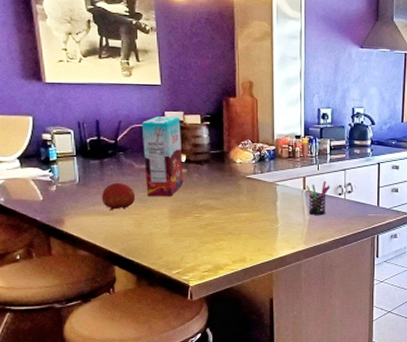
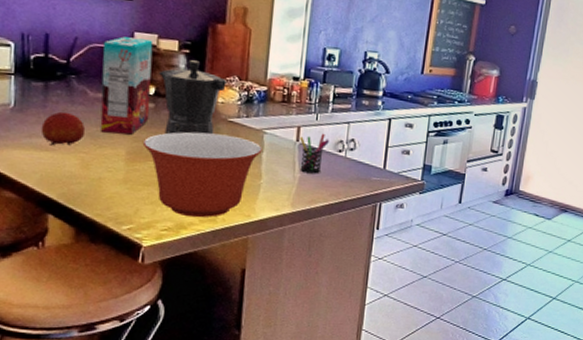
mixing bowl: none [181,189,277,260] -> present [142,131,262,218]
coffee maker: none [188,130,242,194] -> present [159,60,227,135]

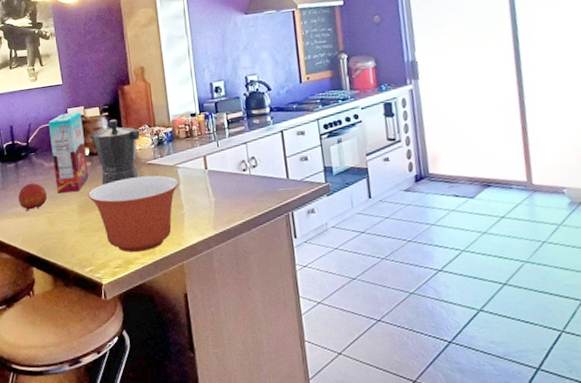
pen holder: present [299,133,329,174] -> none [207,157,233,197]

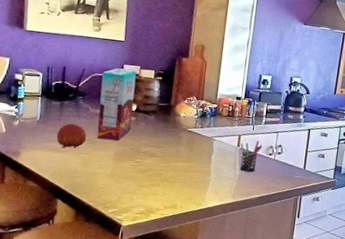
mixing bowl: present [88,175,179,253] -> none [125,138,212,205]
coffee maker: present [90,119,140,186] -> none [140,85,188,141]
pen holder: none [207,157,233,197] -> present [239,140,262,173]

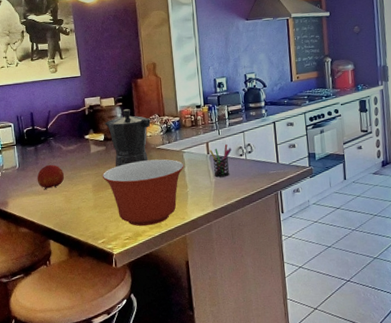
cereal box: present [96,68,137,141] -> none [66,101,104,174]
mixing bowl: none [125,138,212,205] -> present [102,159,184,227]
coffee maker: none [140,85,188,141] -> present [105,109,151,168]

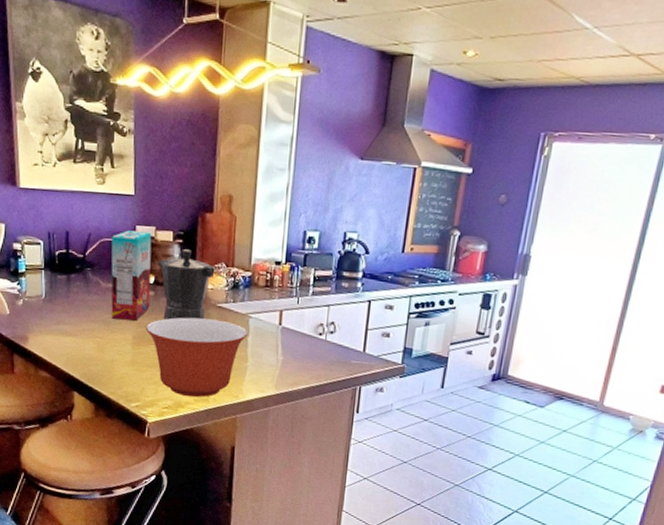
fruit: present [37,164,65,190] -> none [65,301,100,332]
cereal box: none [66,101,104,174] -> present [111,230,152,321]
pen holder: present [209,143,231,178] -> none [282,316,310,357]

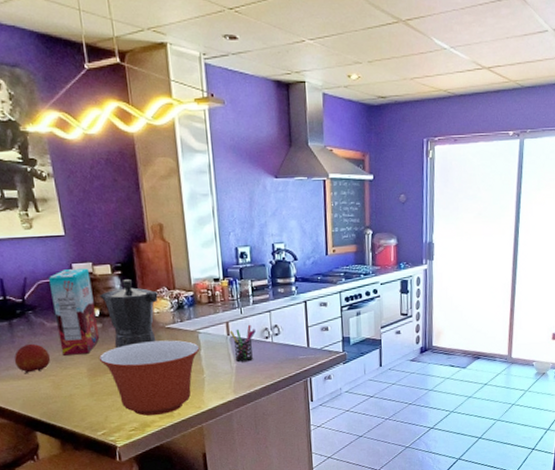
fruit: none [65,301,100,332] -> present [14,343,51,374]
pen holder: none [282,316,310,357] -> present [229,324,256,363]

